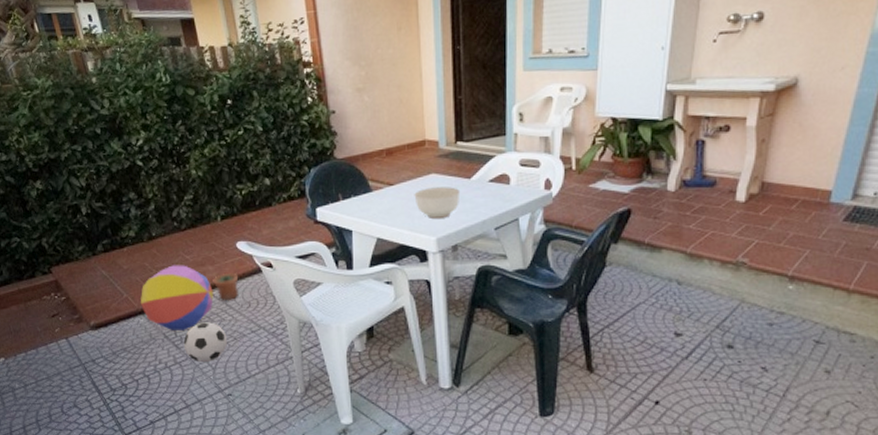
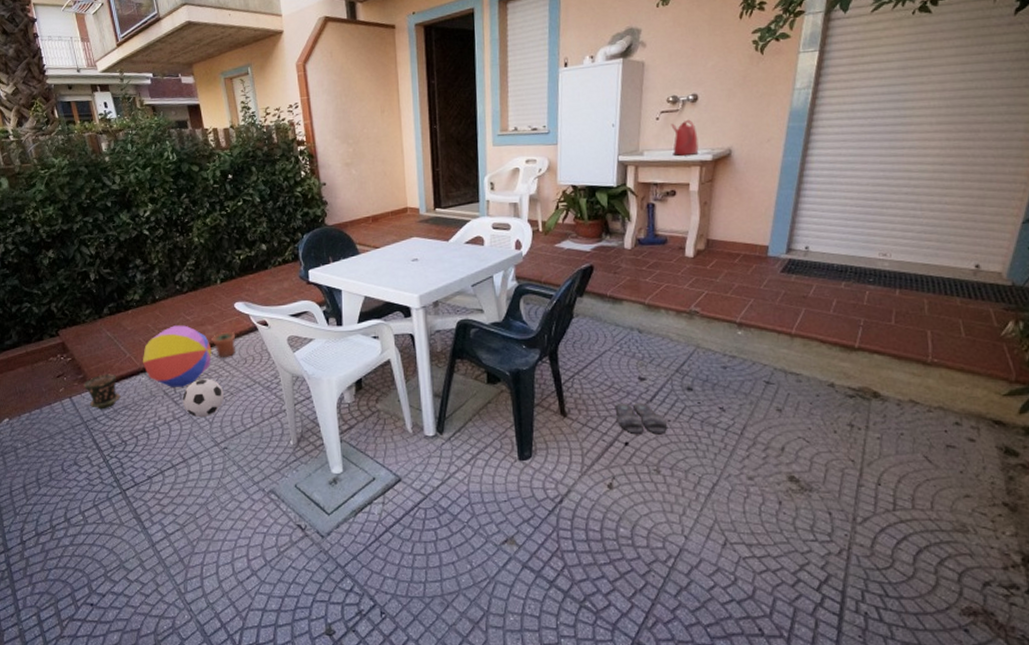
flower pot: none [79,314,119,352] -> present [83,374,121,410]
bowl: present [414,187,461,218] -> none [398,248,440,277]
slippers: none [646,359,702,394] -> present [615,402,667,435]
watering can: none [730,42,760,86] -> present [671,119,699,157]

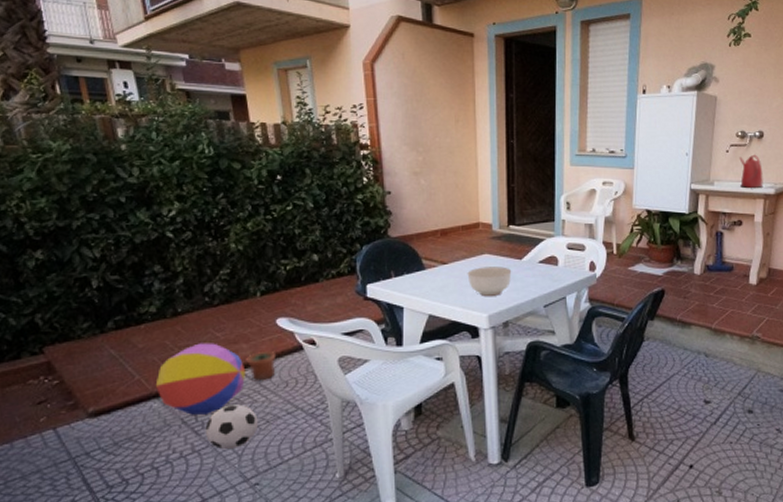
flower pot: present [83,374,121,410] -> none [73,399,124,443]
bowl: none [398,248,440,277] -> present [467,267,512,296]
slippers: present [615,402,667,435] -> none [681,425,729,458]

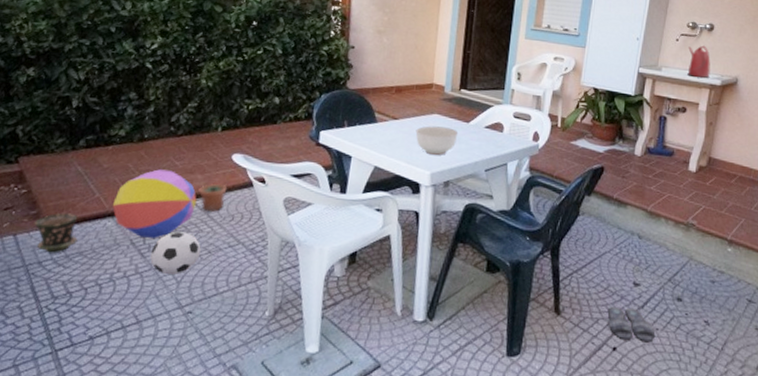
flower pot: none [73,399,124,443] -> present [34,212,78,253]
slippers: none [681,425,729,458] -> present [607,306,655,343]

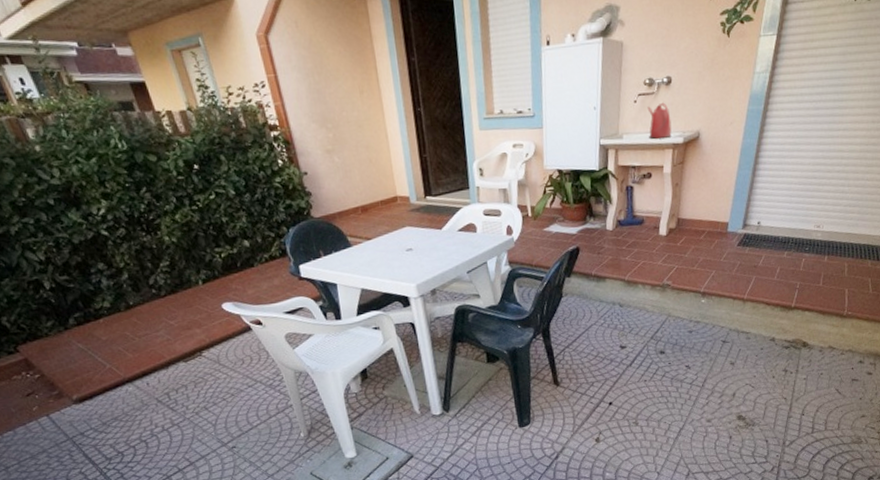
flower pot: present [34,212,78,253] -> none [60,386,108,424]
beachball: present [112,169,197,238] -> none [125,330,205,395]
soccer ball: present [150,231,201,276] -> none [178,382,225,421]
planter: present [199,184,227,213] -> none [202,334,231,361]
bowl: present [415,126,459,155] -> none [391,237,434,267]
slippers: present [607,306,655,343] -> none [601,368,644,395]

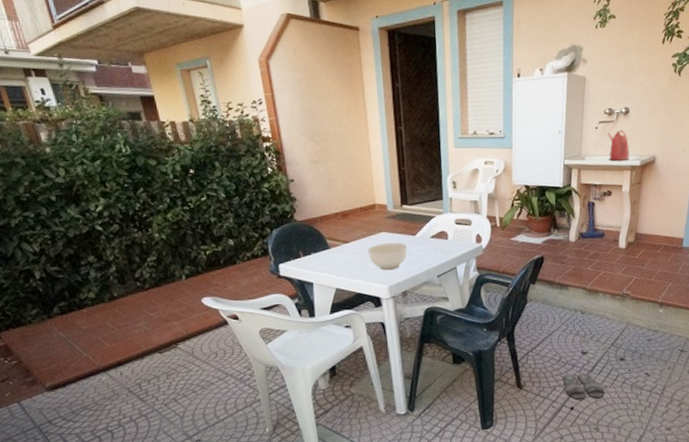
bowl: none [391,237,434,267] -> present [367,243,407,270]
slippers: none [601,368,644,395] -> present [563,373,604,401]

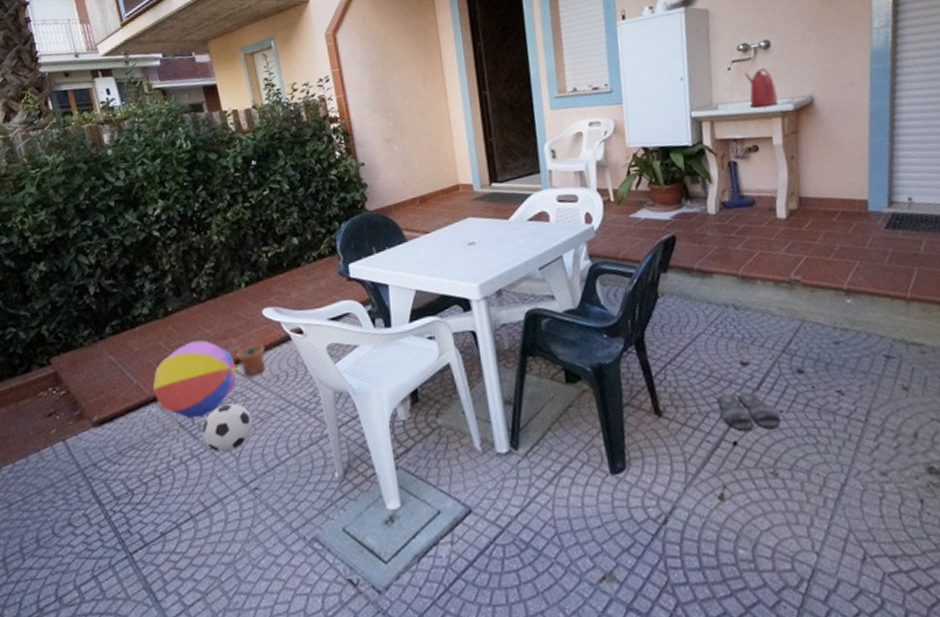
beachball: none [101,322,180,385] -> present [152,340,237,418]
soccer ball: none [149,374,195,413] -> present [202,403,253,453]
planter: none [178,327,206,354] -> present [236,344,266,378]
bowl: present [367,243,407,270] -> none [451,229,500,264]

